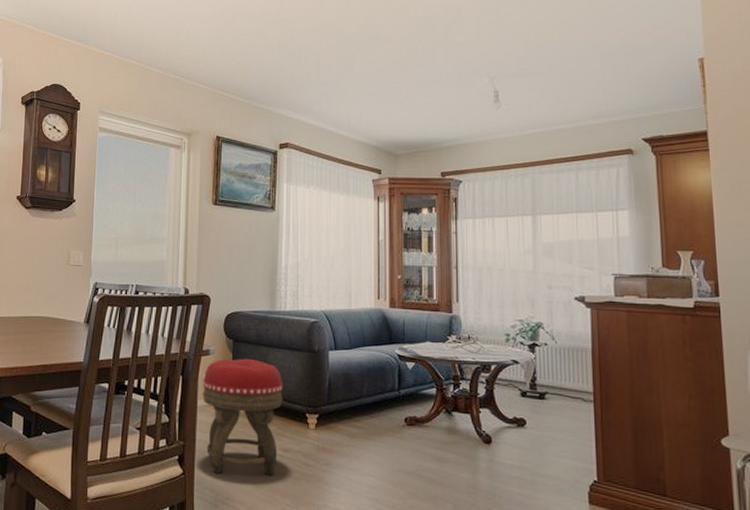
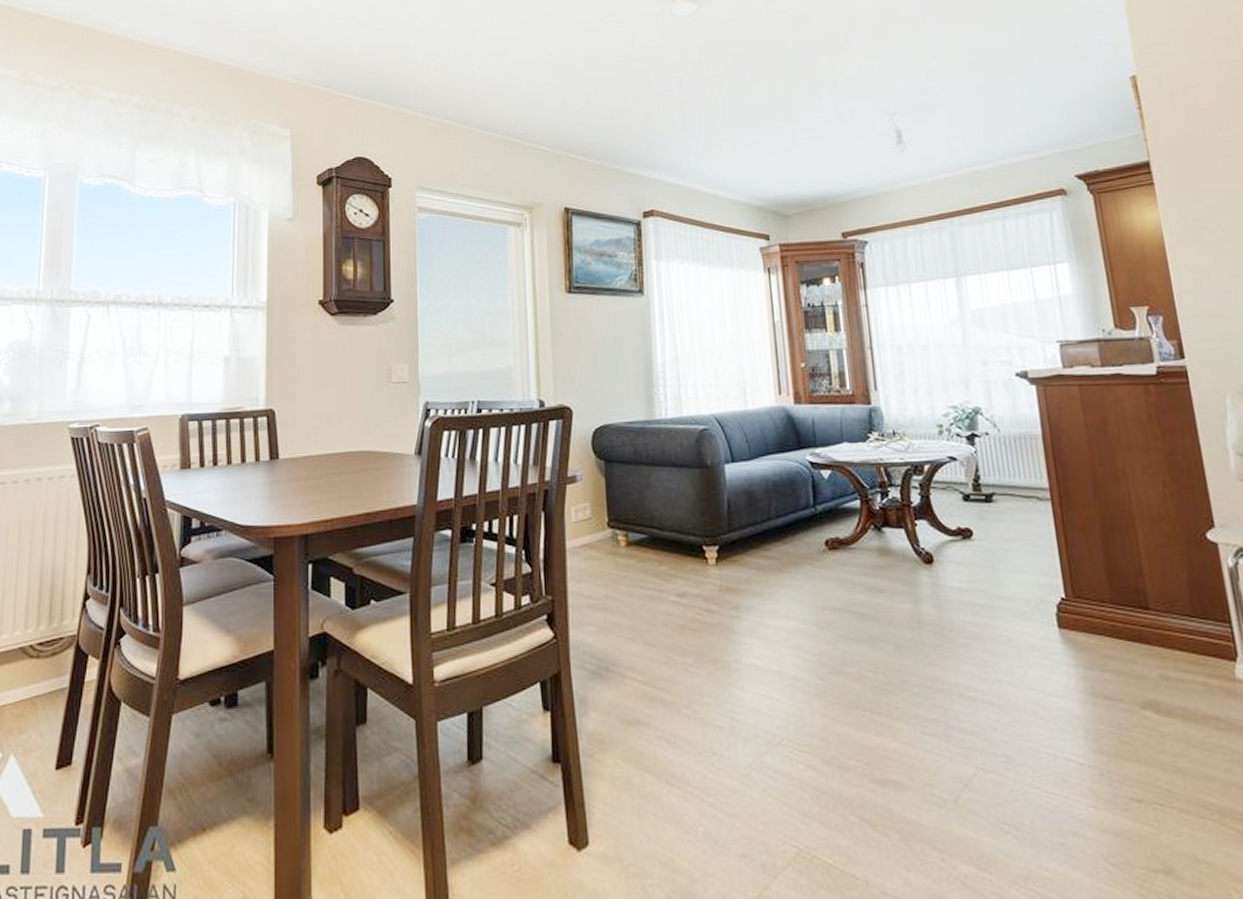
footstool: present [203,358,283,475] -> none [571,482,673,634]

